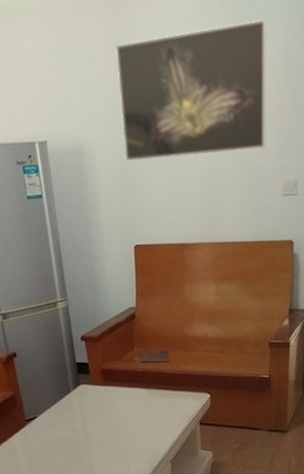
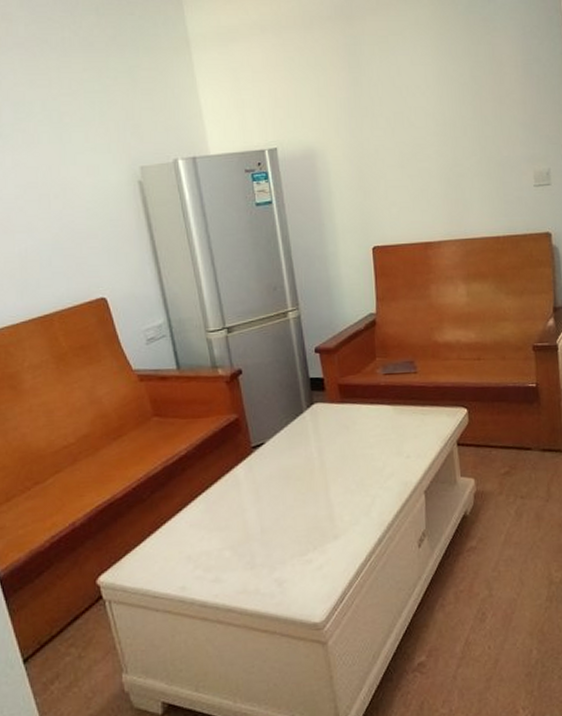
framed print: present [114,19,267,161] -> none [346,19,512,162]

